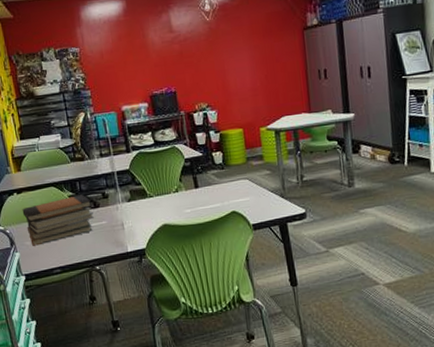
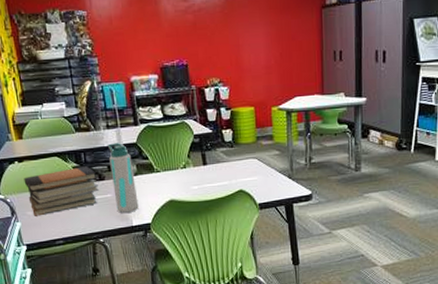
water bottle: none [101,169,133,239] -> present [107,142,139,213]

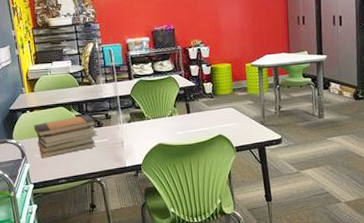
water bottle: present [107,142,139,213] -> none [105,94,132,155]

